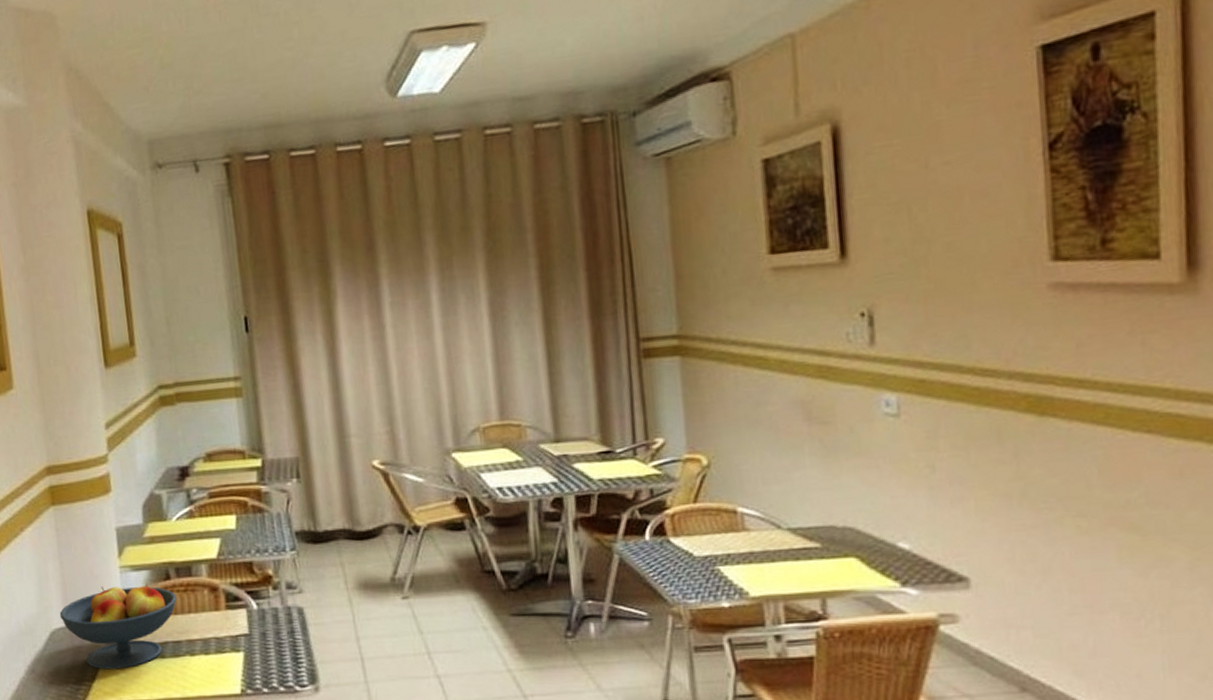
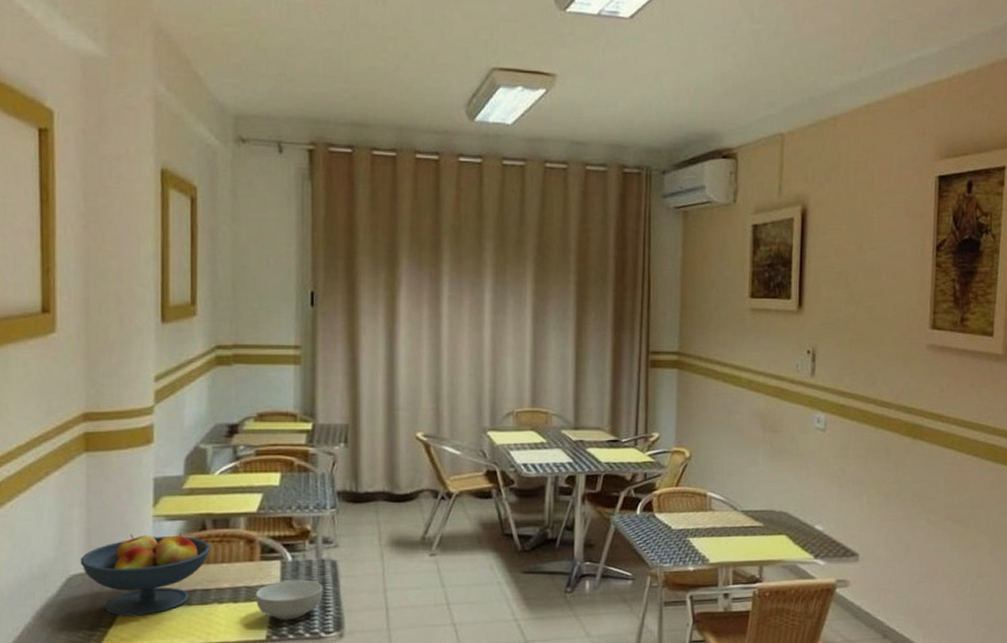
cereal bowl: none [226,628,293,672] -> present [256,579,323,620]

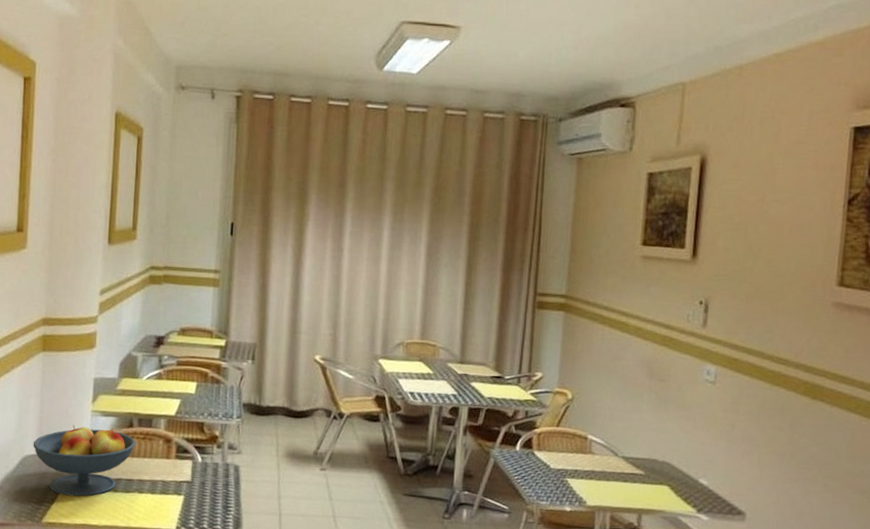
cereal bowl: present [256,579,323,620] -> none [170,478,226,515]

